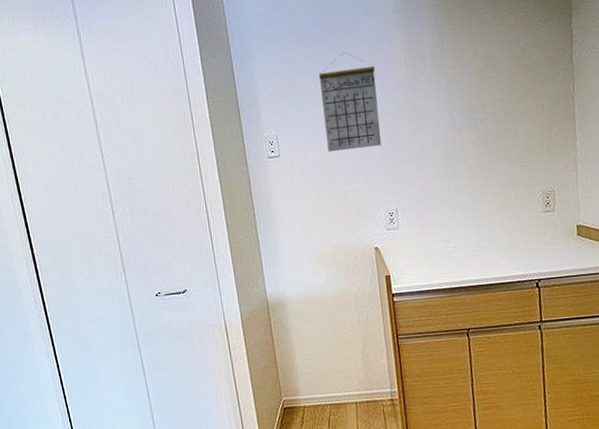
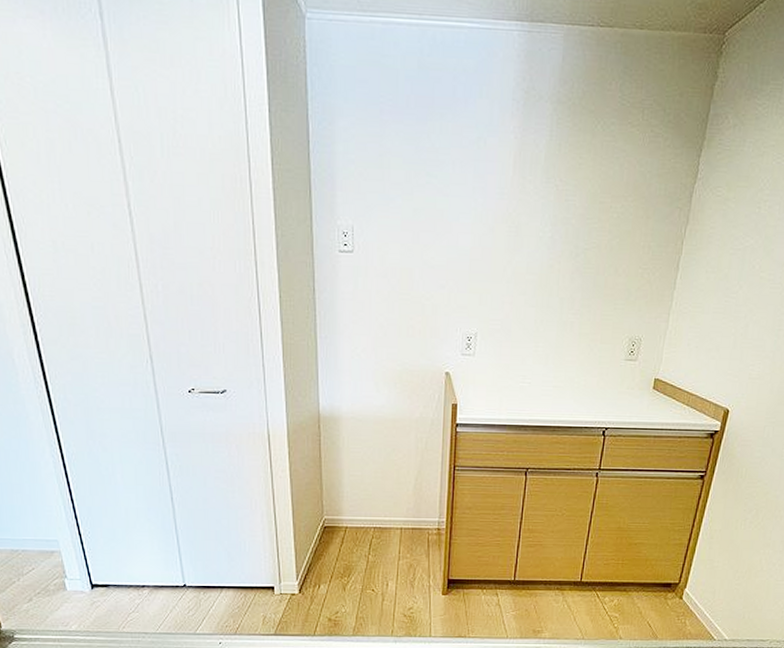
calendar: present [319,51,382,153] -> none [410,137,478,260]

